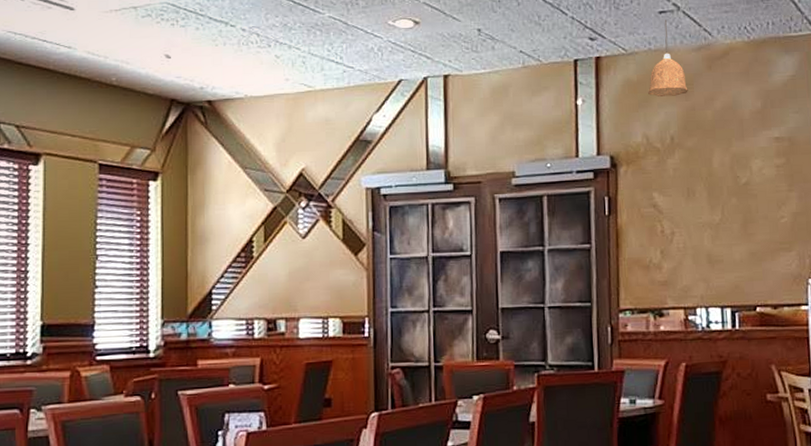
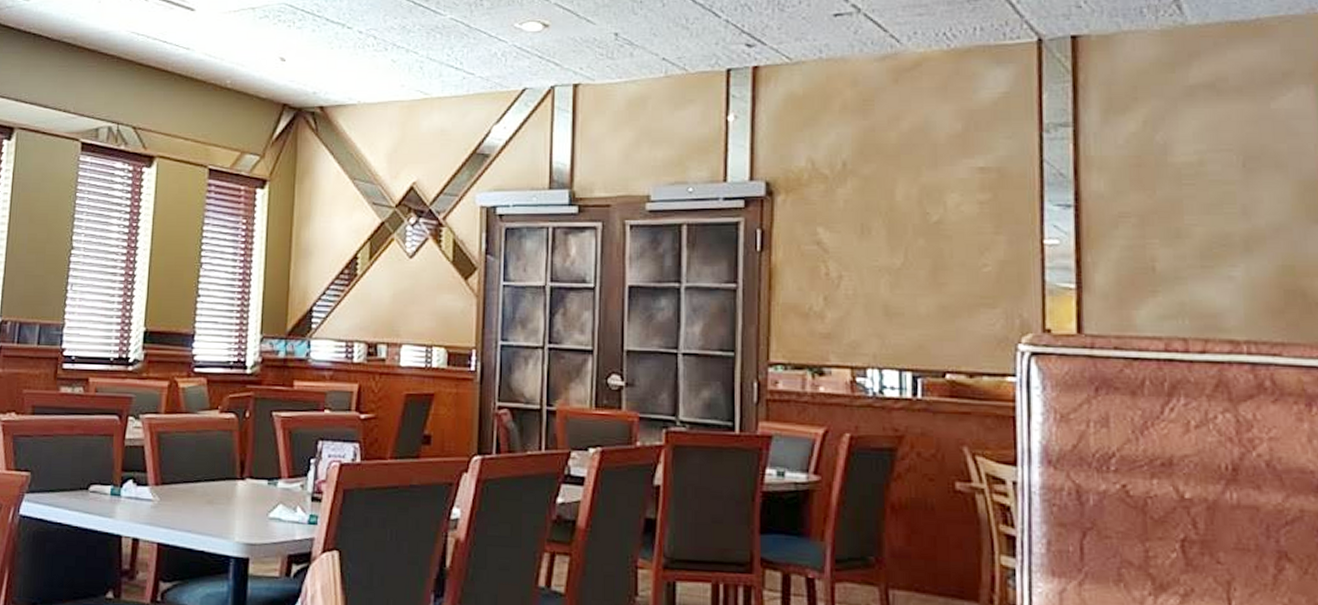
pendant lamp: present [648,20,688,97] -> none [816,24,867,114]

